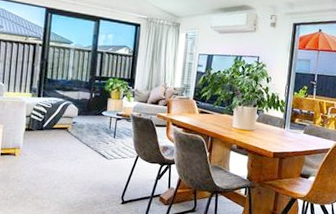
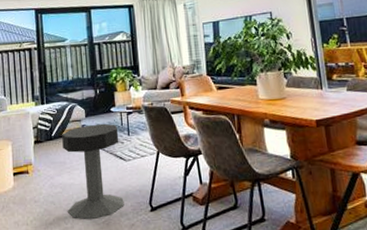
side table: none [46,123,106,204] -> present [62,123,124,220]

